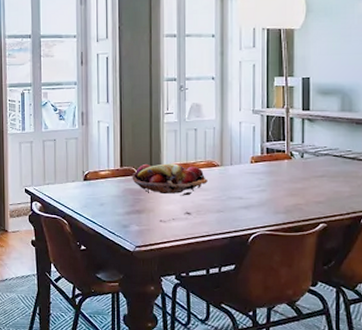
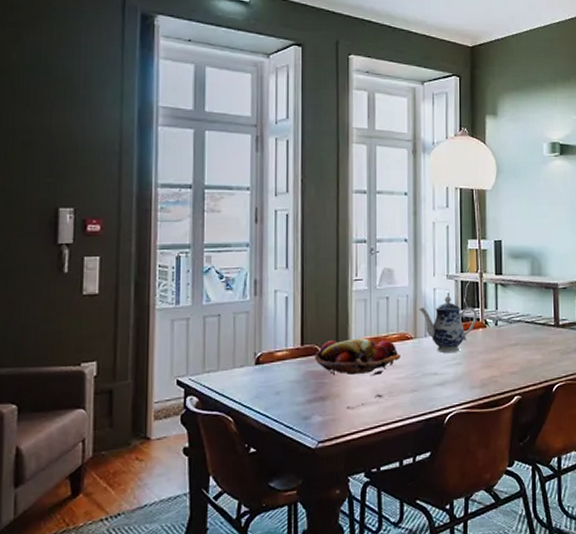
teapot: none [225,129,283,180] -> present [419,296,477,353]

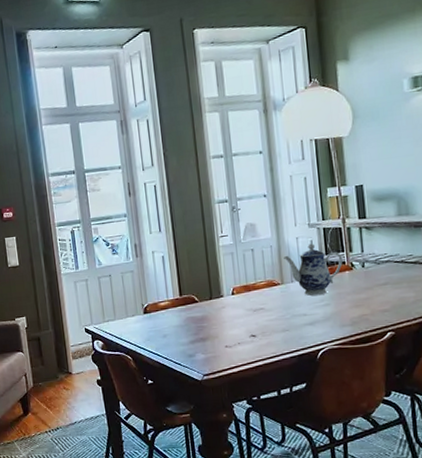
fruit basket: present [315,338,401,376] -> none [192,286,270,319]

